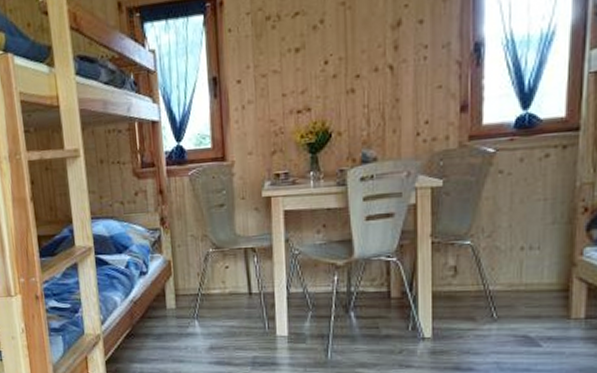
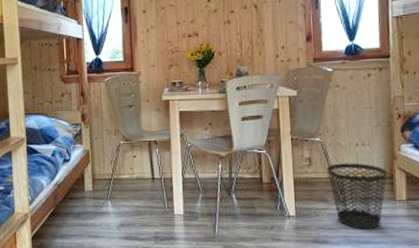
wastebasket: none [479,272,562,354] -> present [327,163,388,229]

